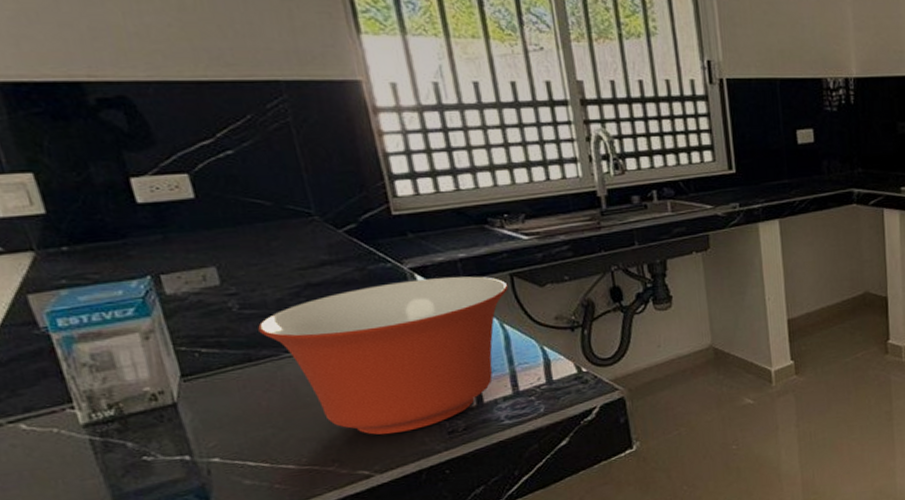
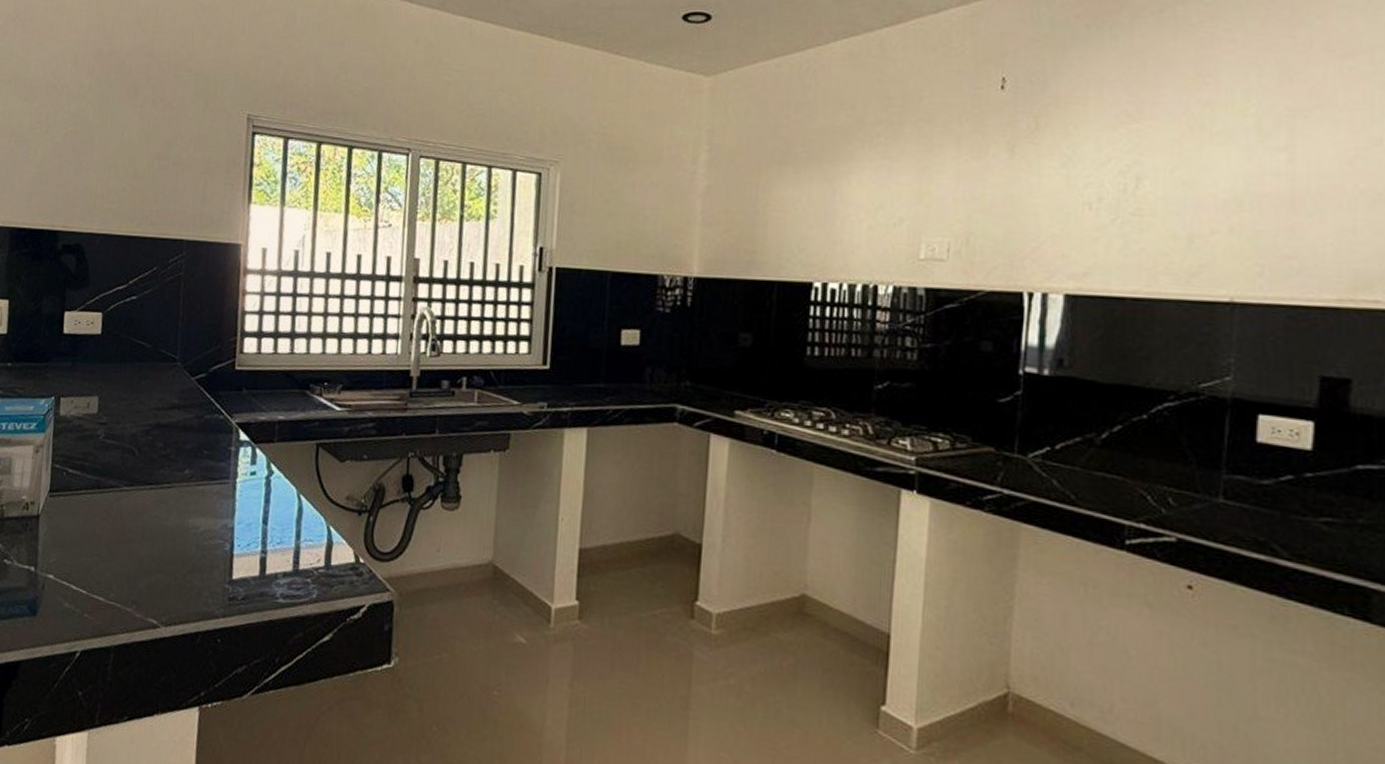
mixing bowl: present [258,276,509,435] -> none [112,435,313,589]

